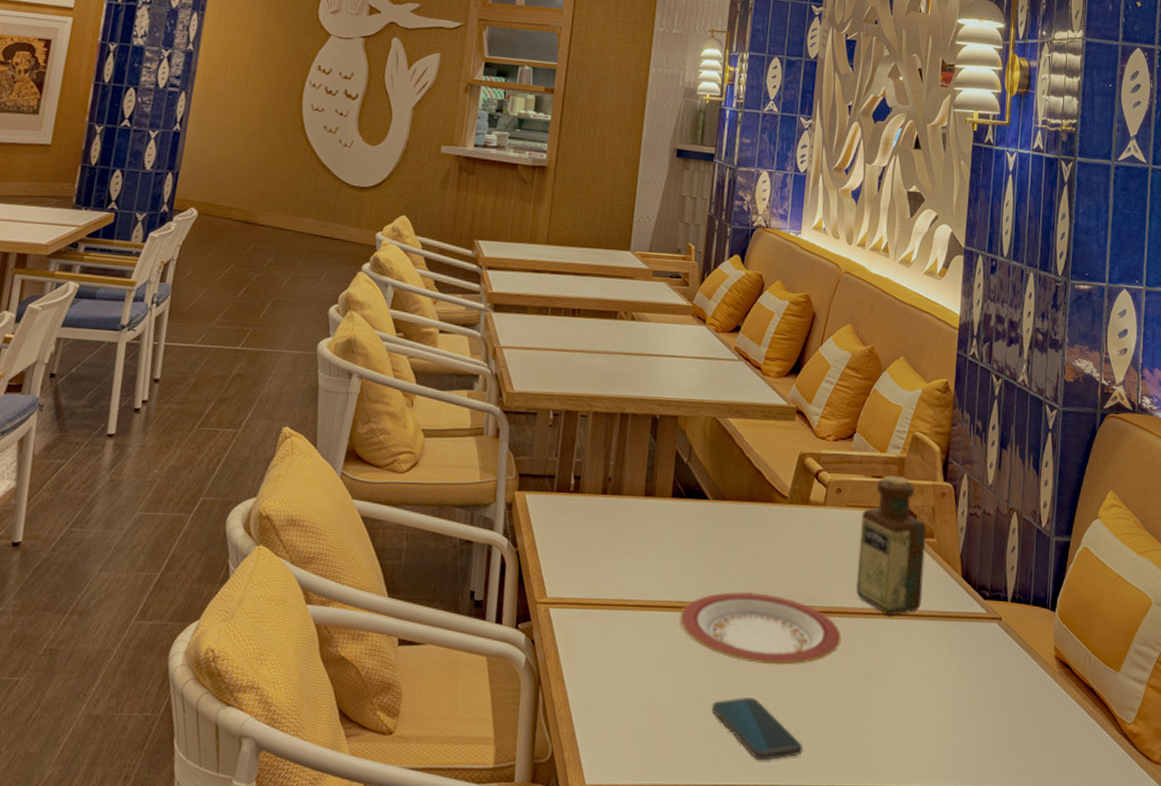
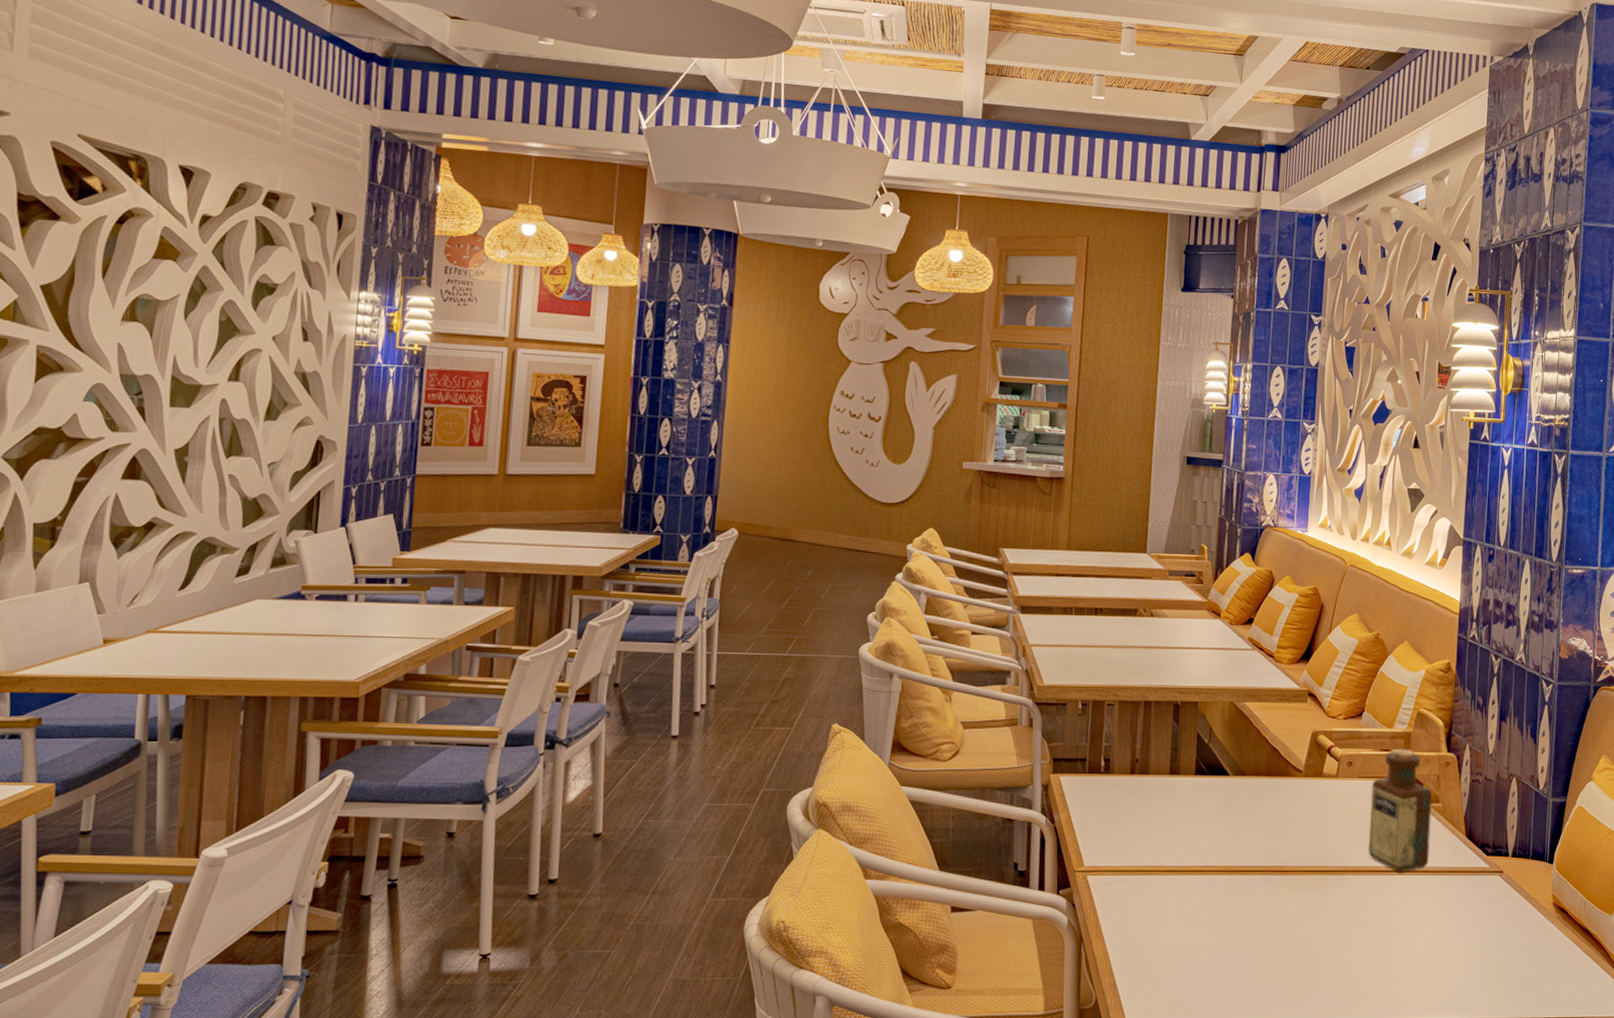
plate: present [679,591,842,665] -> none [1206,855,1356,918]
smartphone: present [711,696,803,761] -> none [1239,946,1324,1001]

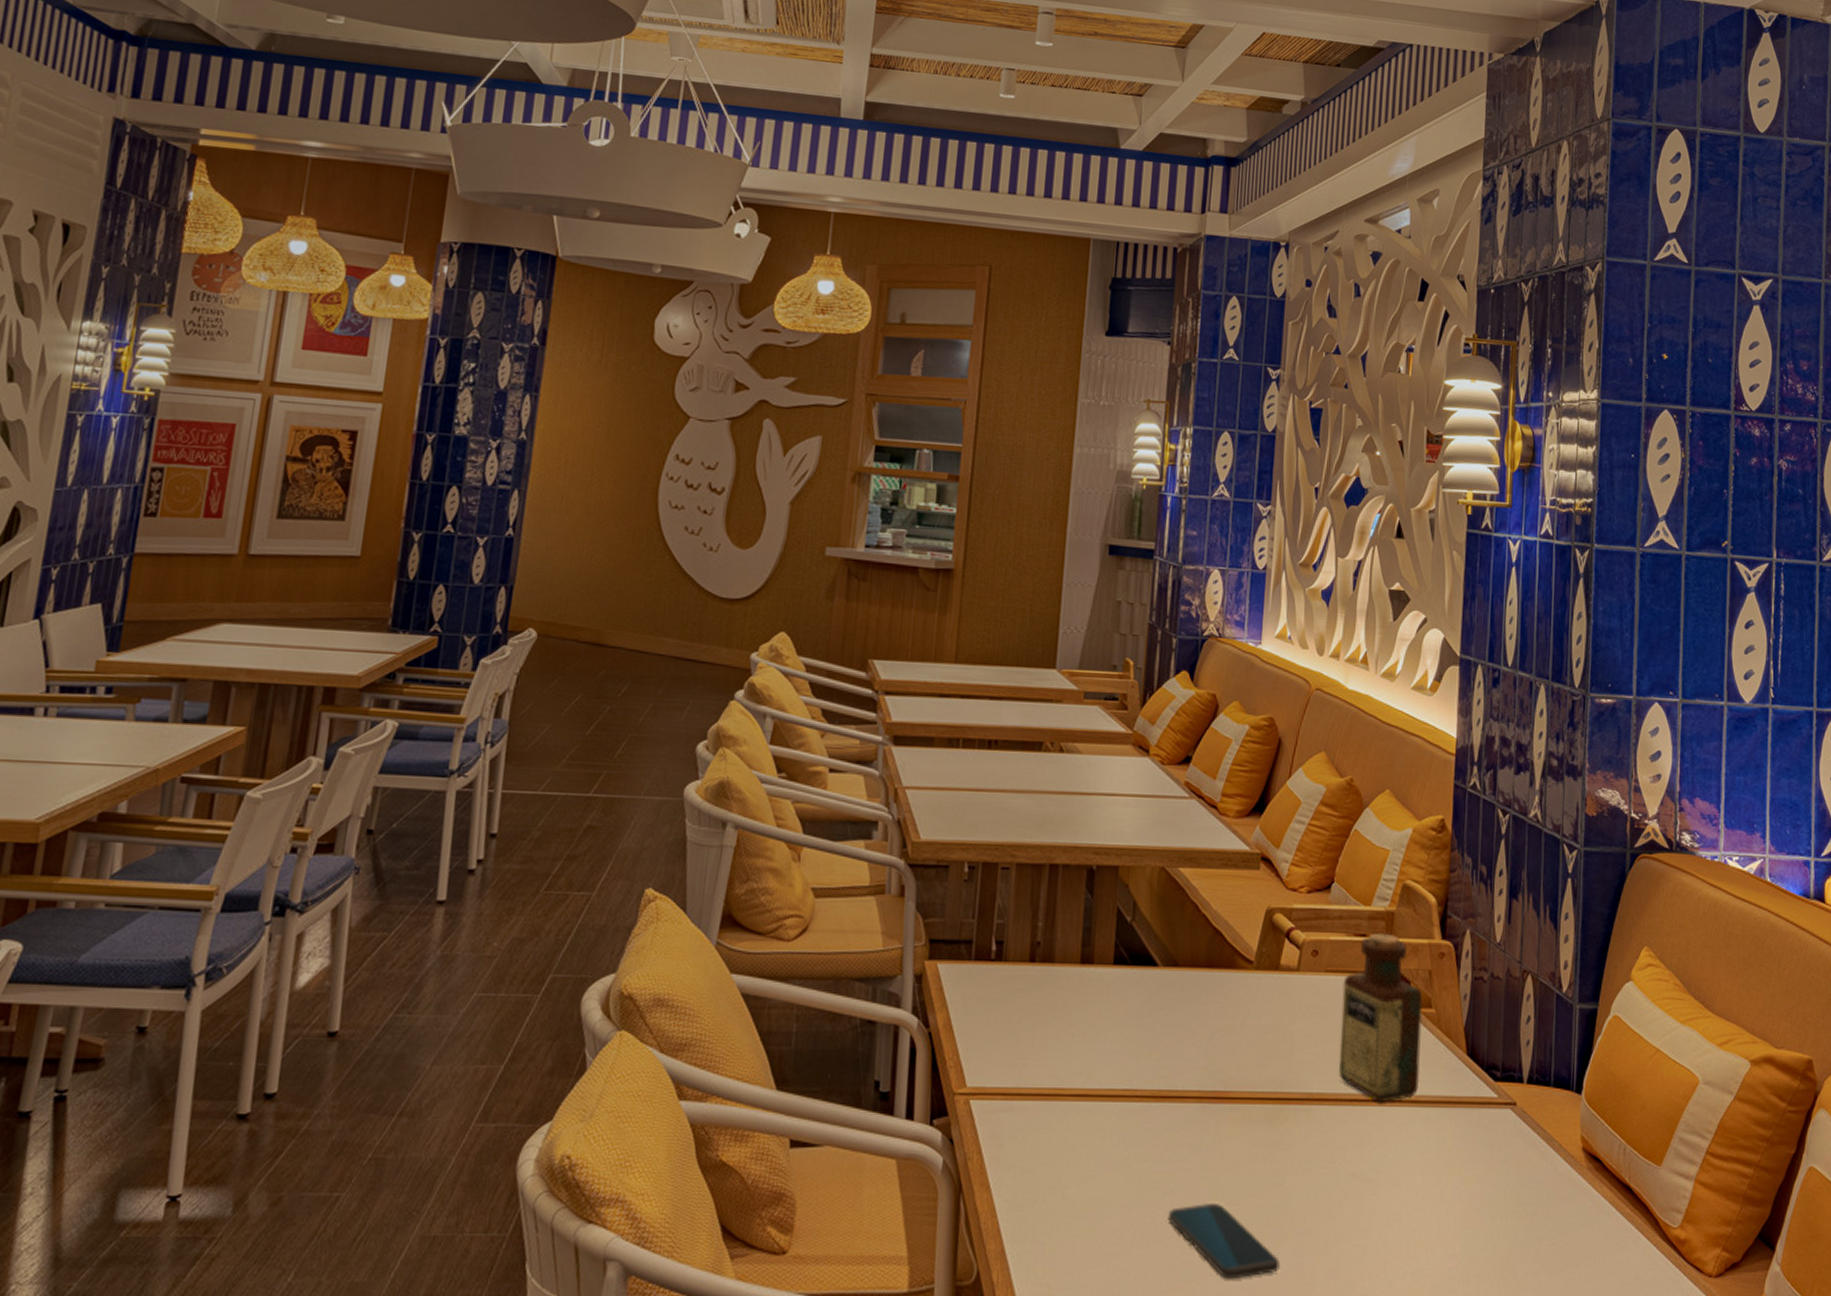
smartphone: none [1239,946,1324,1001] -> present [1167,1202,1280,1280]

